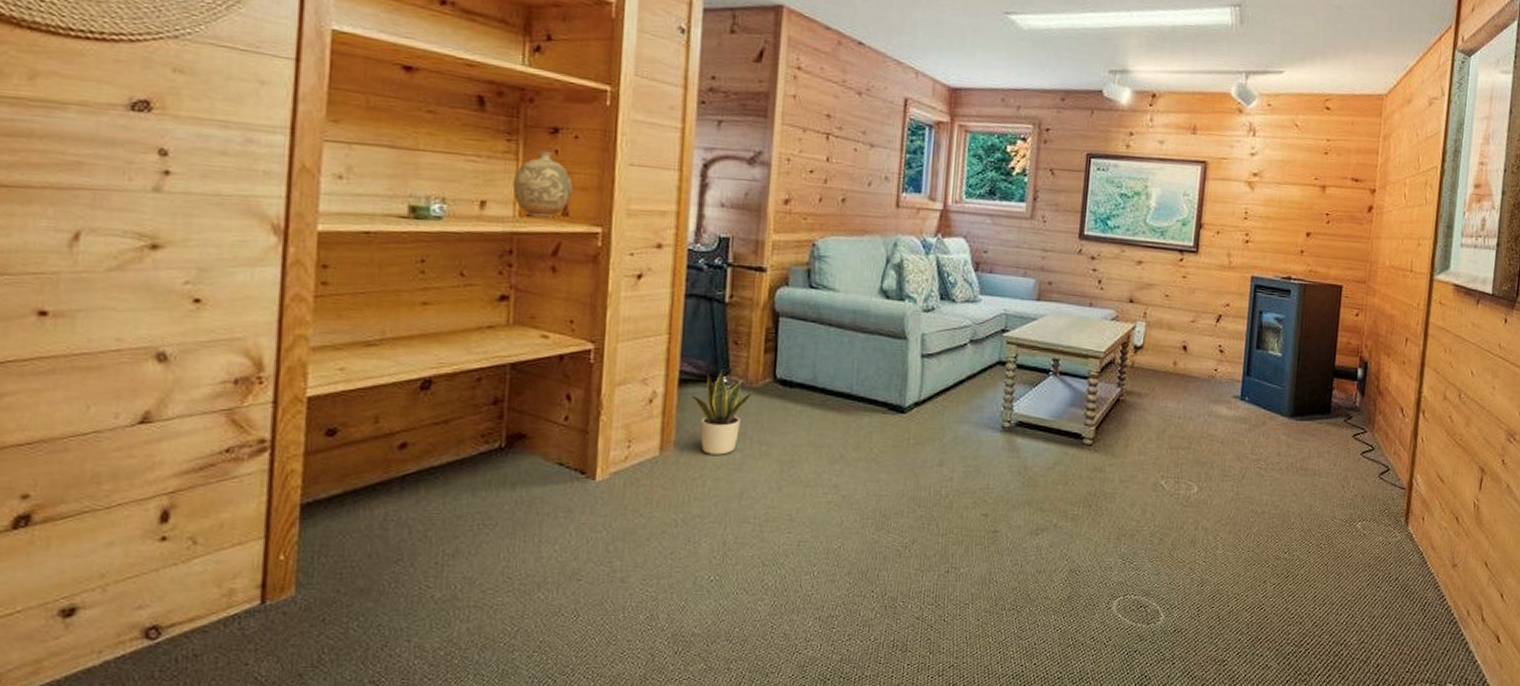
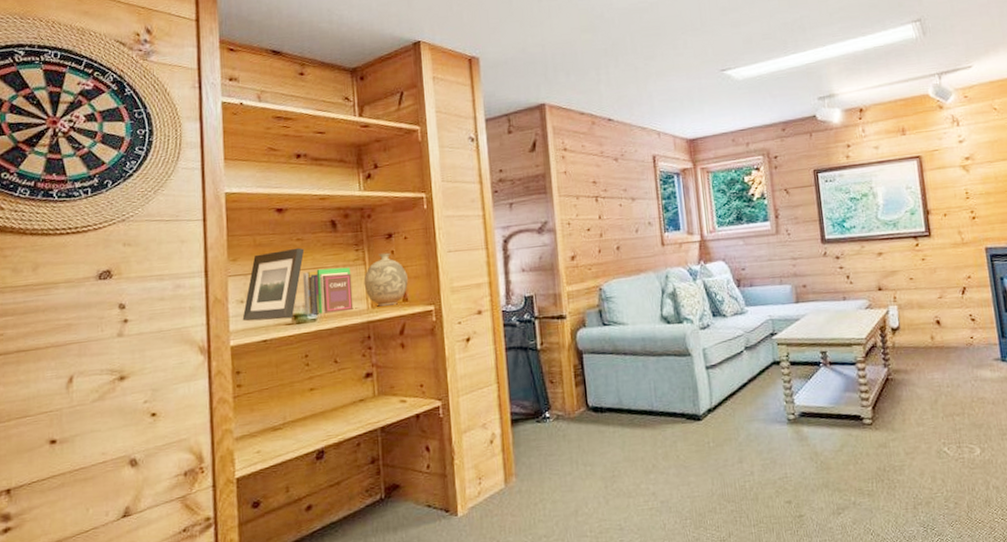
picture frame: none [338,120,437,210] -> present [242,247,305,322]
books: none [426,154,498,215] -> present [302,267,354,316]
potted plant: present [691,370,755,455] -> none [523,407,574,481]

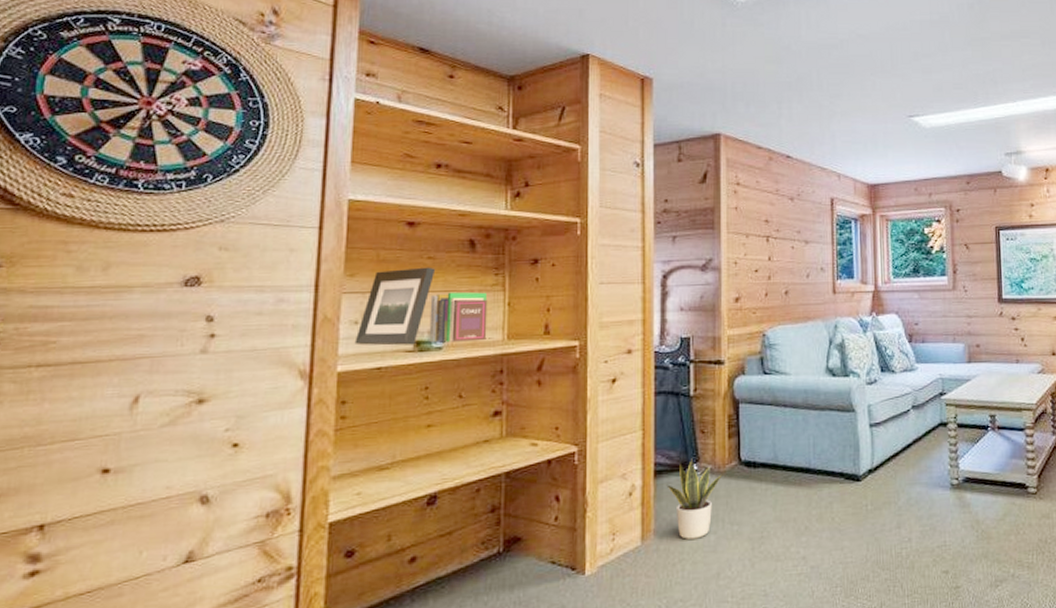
decorative vase: present [363,252,409,307] -> none [501,279,553,338]
potted plant: none [523,407,574,481] -> present [666,458,723,540]

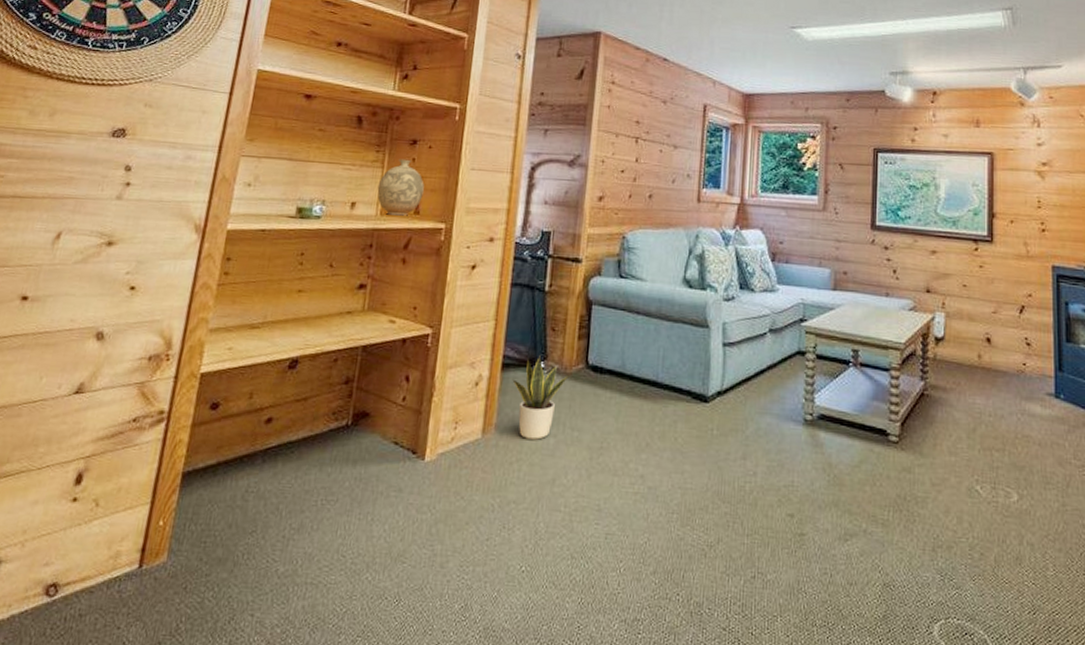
picture frame: present [354,267,436,346] -> none [245,138,325,211]
books: present [429,291,488,343] -> none [310,164,368,214]
decorative vase: none [501,279,553,338] -> present [377,159,425,216]

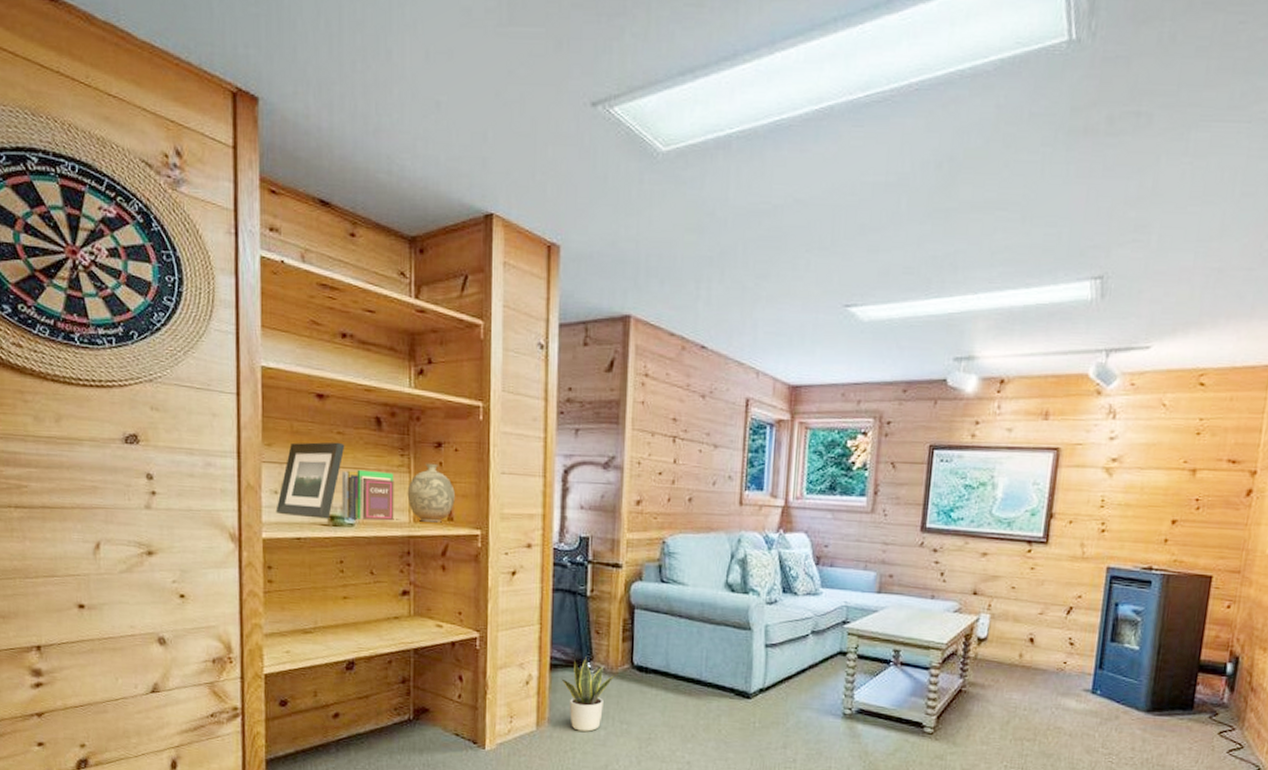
picture frame: none [245,138,325,211] -> present [276,442,345,519]
books: none [310,164,368,214] -> present [341,469,394,521]

